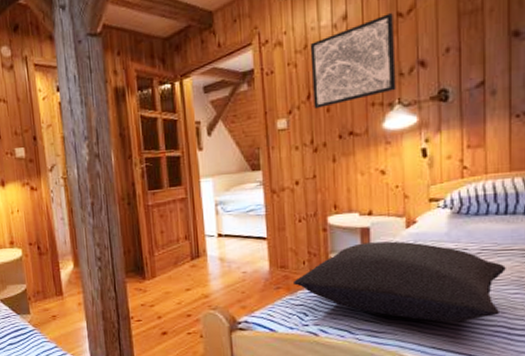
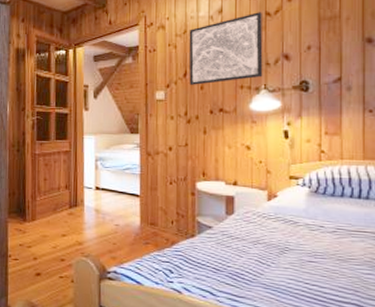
pillow: present [294,241,506,323] -> none [162,210,359,296]

